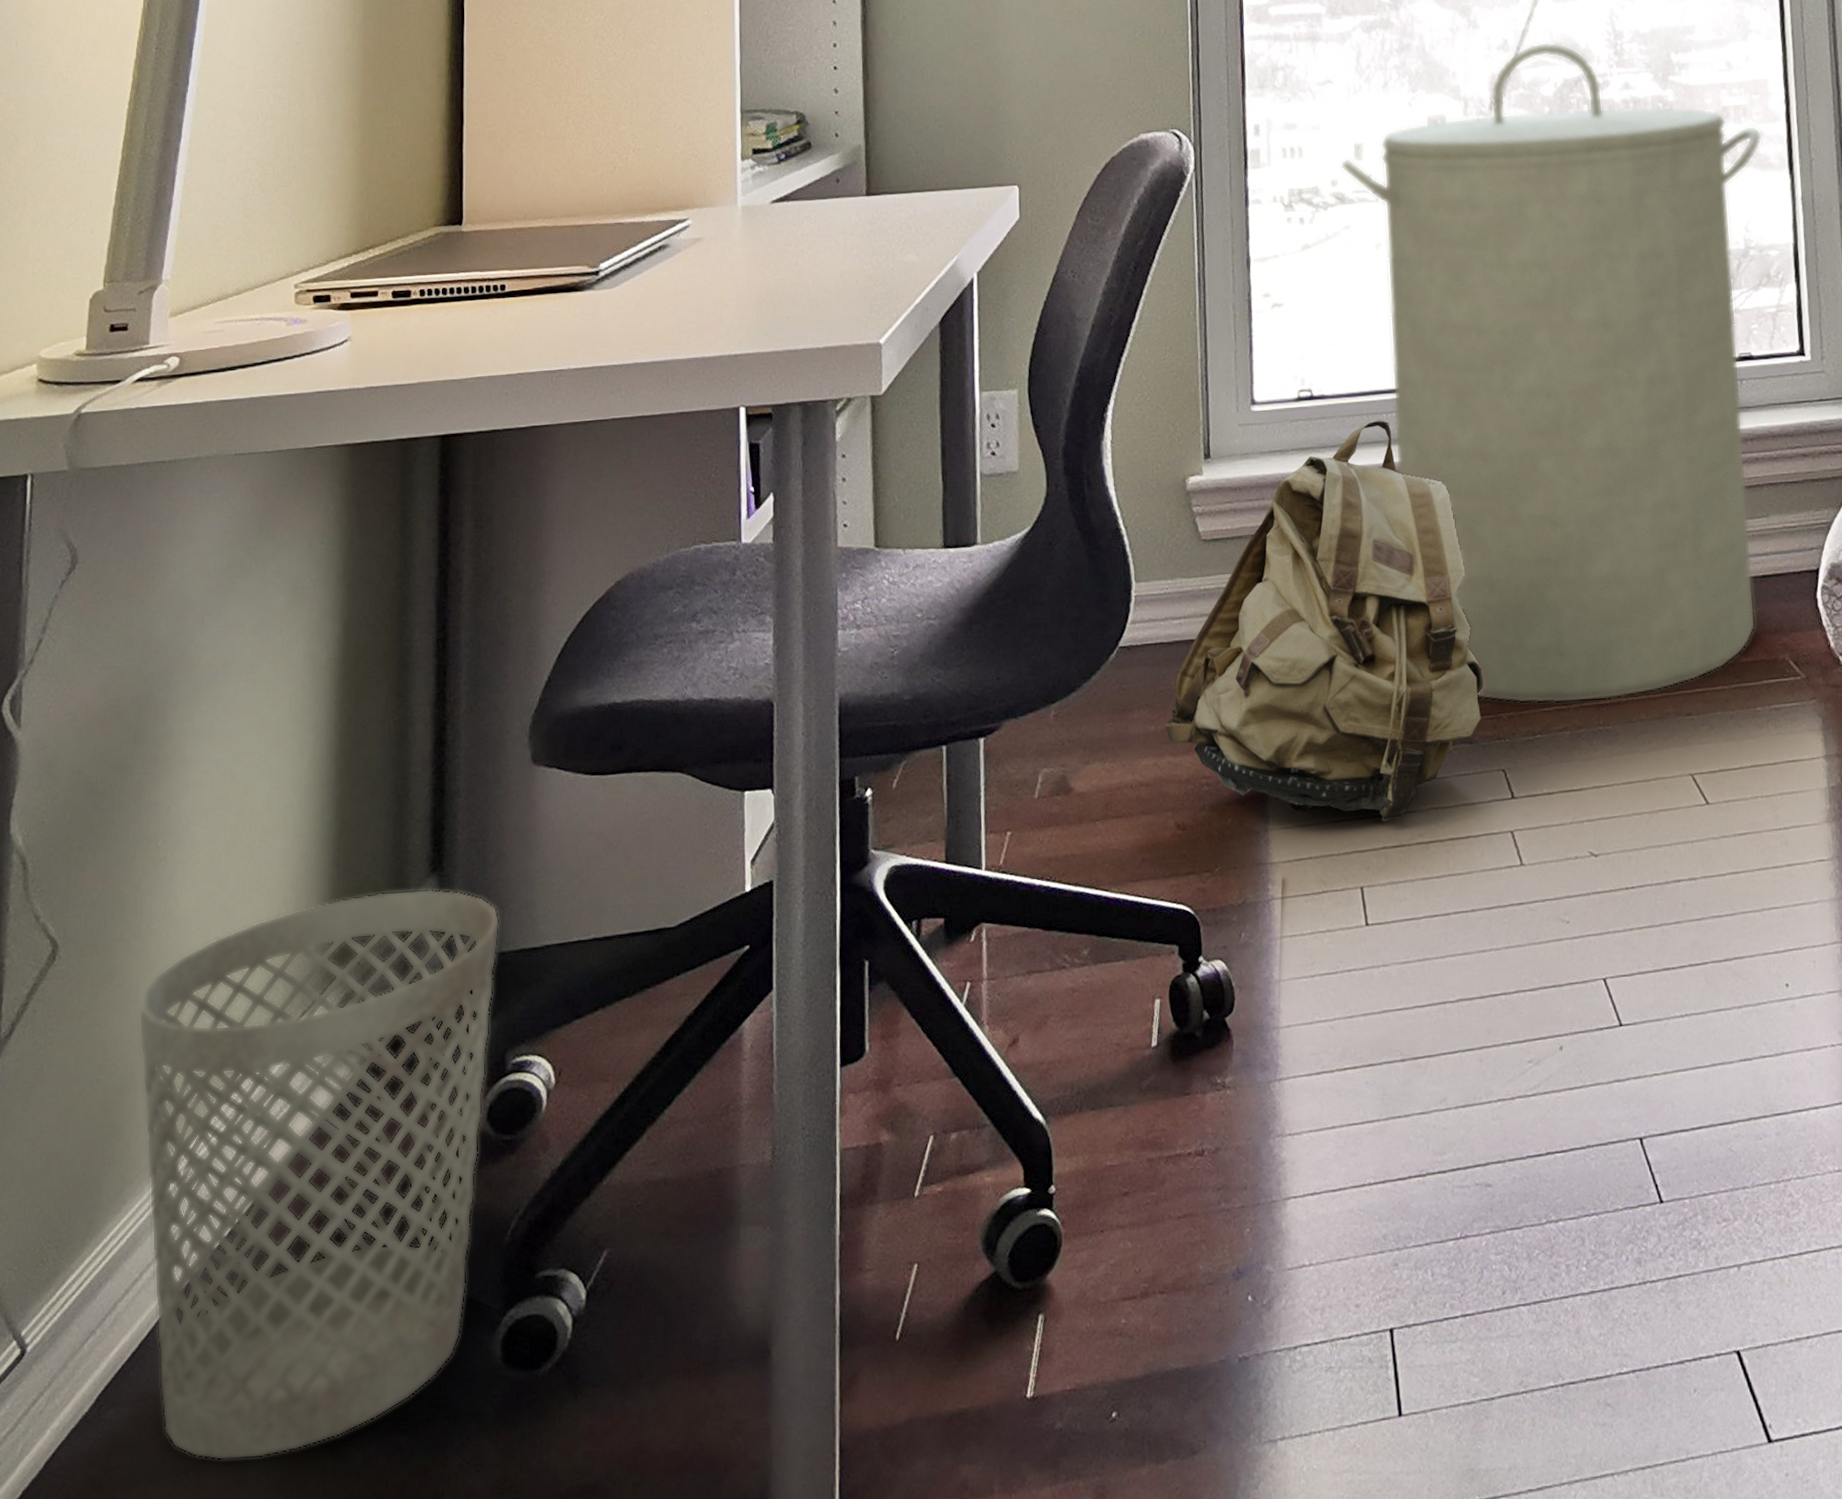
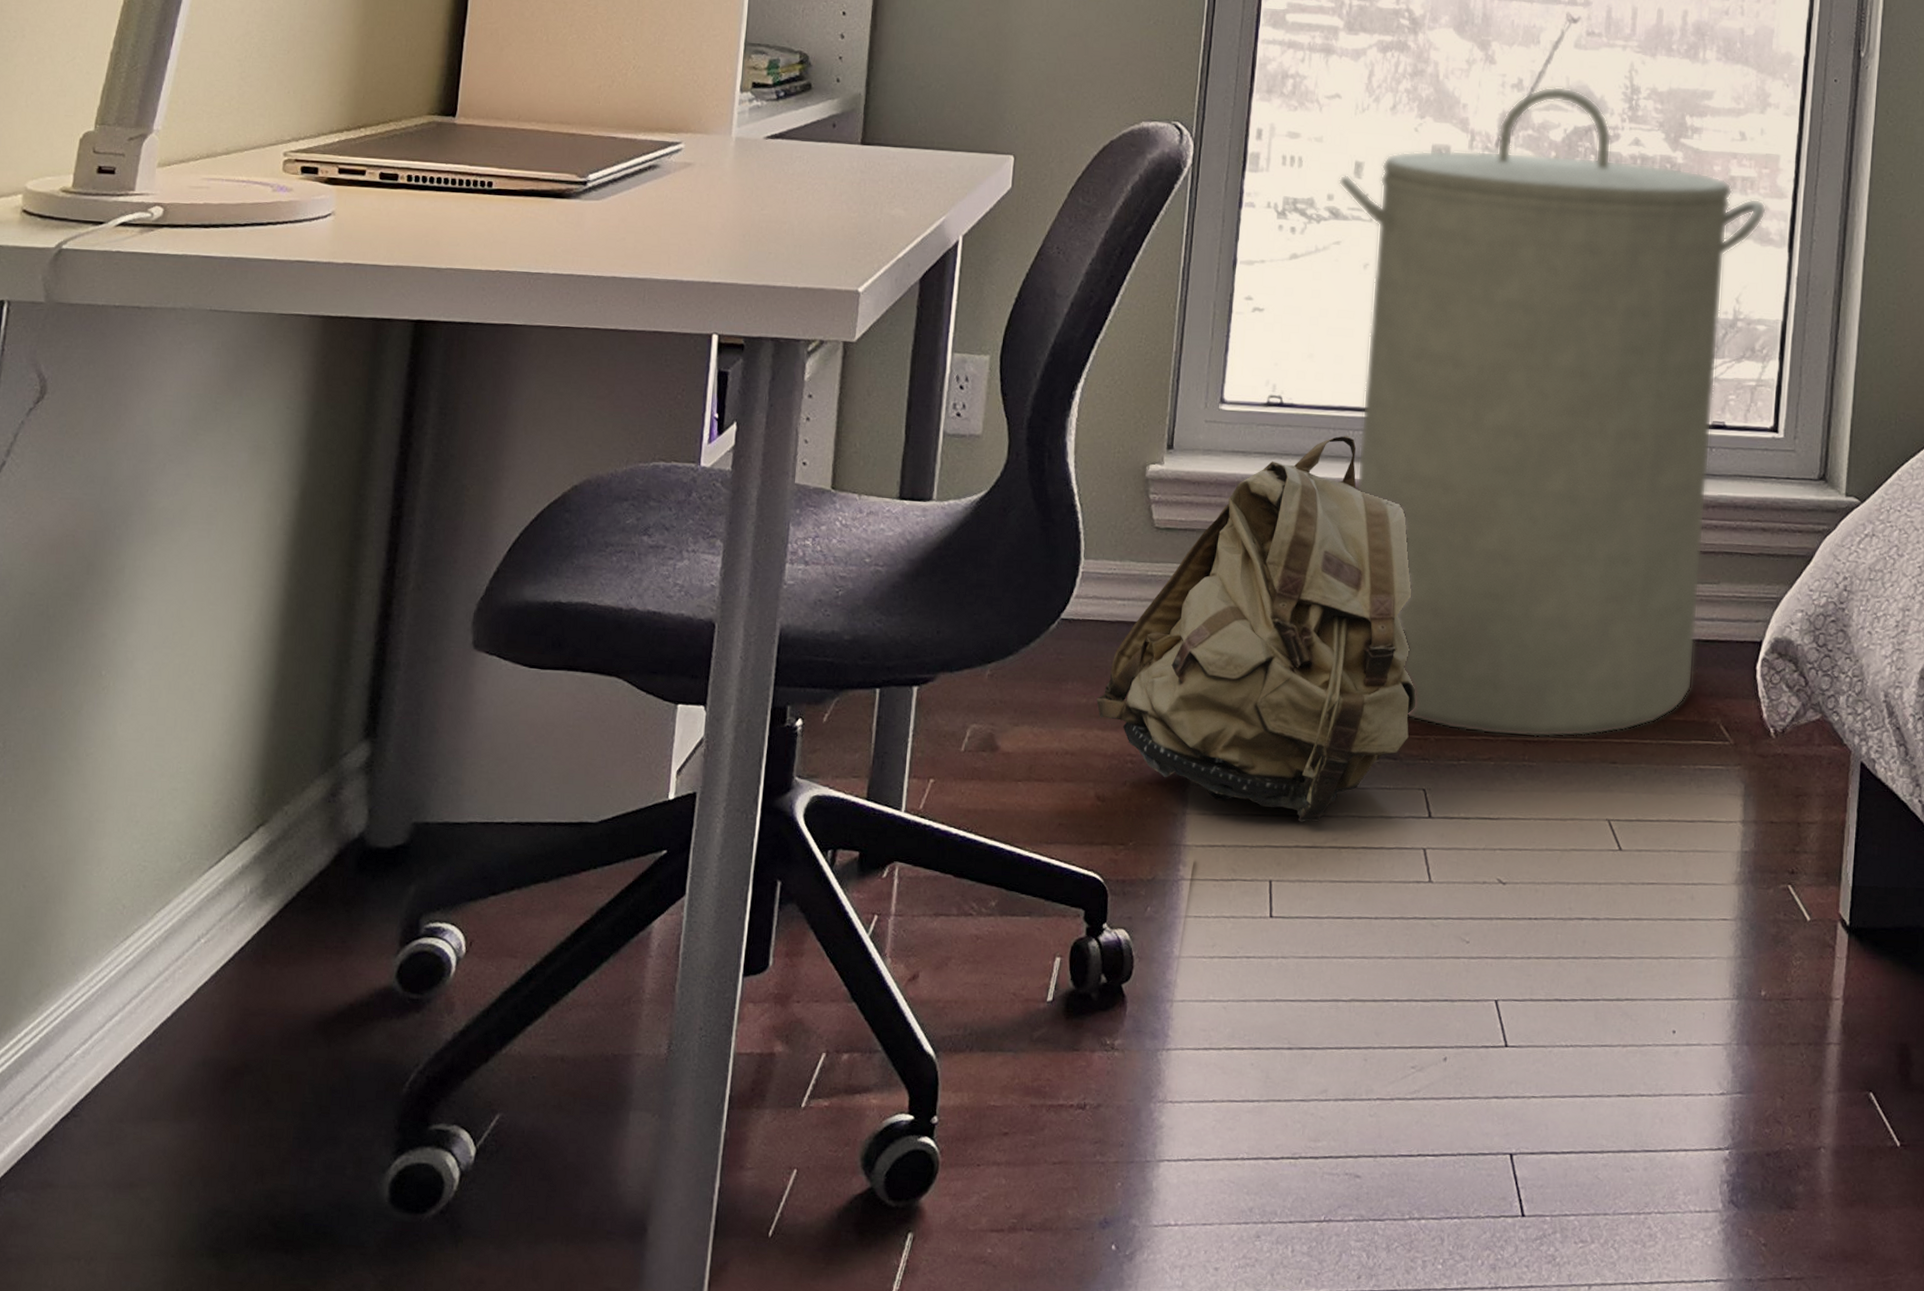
wastebasket: present [138,888,500,1461] -> none [59,749,427,1257]

